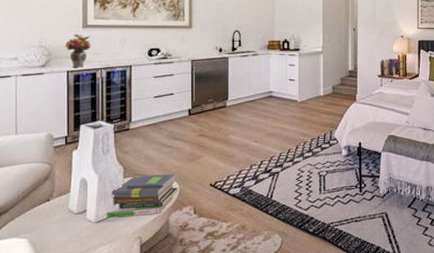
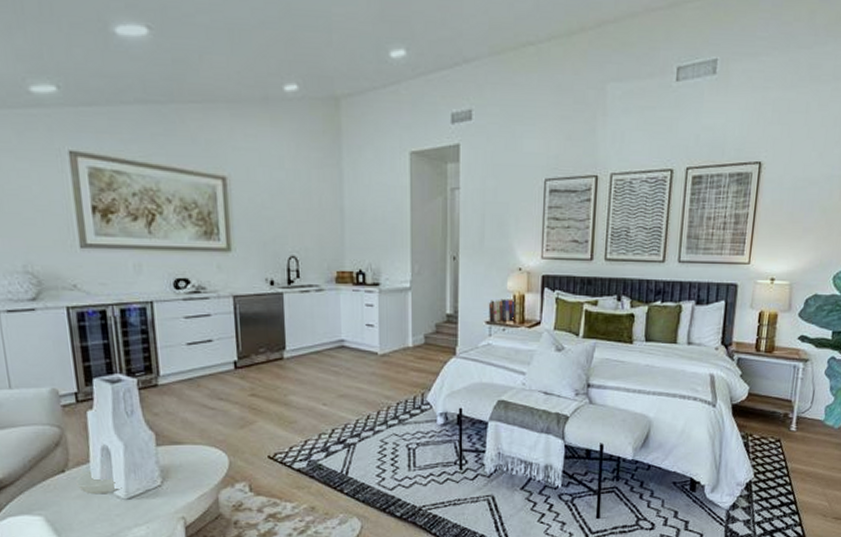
bowl: none [56,197,93,219] -> present [75,468,122,495]
flower arrangement: present [64,34,91,68] -> none [58,256,96,304]
books: present [107,174,178,218] -> none [139,442,228,494]

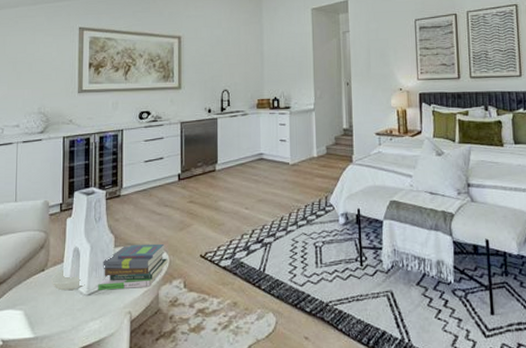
books: none [139,442,228,494] -> present [98,244,168,290]
books: present [488,298,517,323] -> none [376,113,401,134]

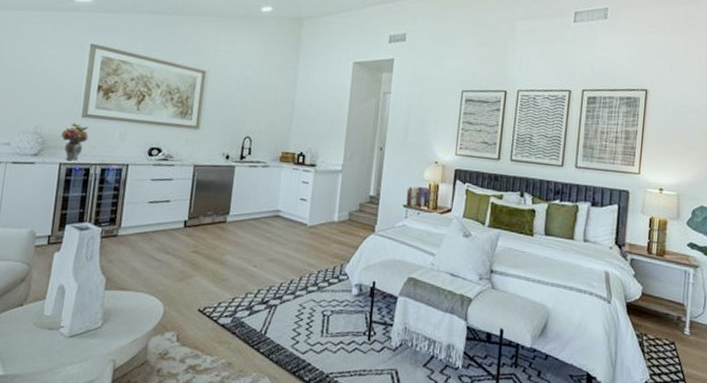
flower arrangement: none [61,99,86,134] -> present [60,123,89,162]
books: present [98,244,168,290] -> none [81,289,163,336]
books: none [376,113,401,134] -> present [406,186,432,208]

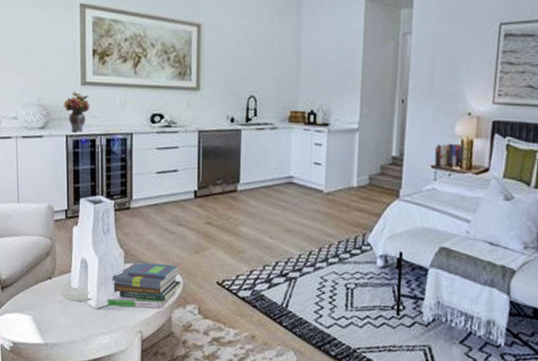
books: none [81,289,163,336] -> present [107,262,182,309]

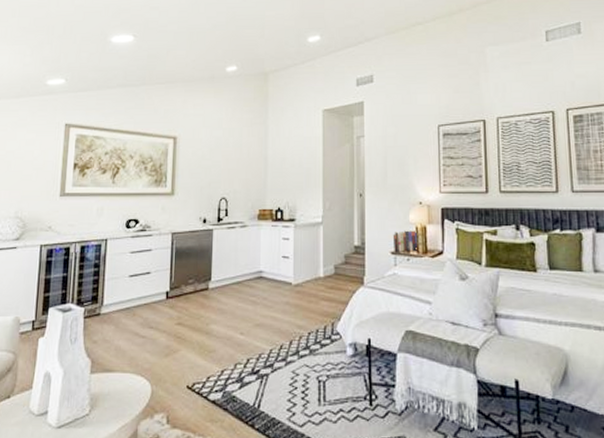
bowl: present [58,278,94,303] -> none [16,395,55,422]
flower arrangement: present [63,92,90,133] -> none [40,203,67,242]
books: present [107,262,182,309] -> none [69,370,150,423]

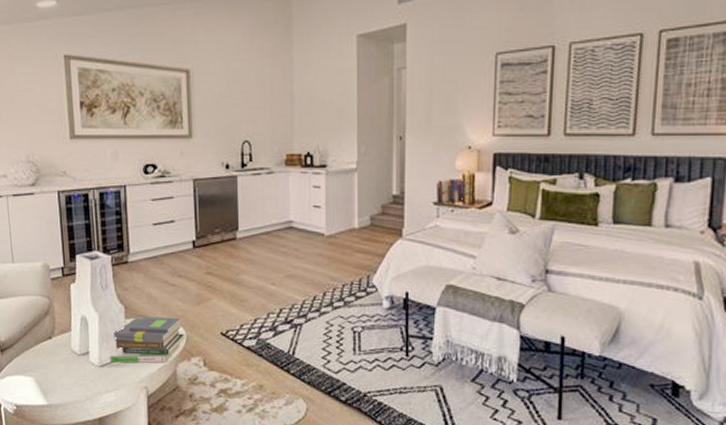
books: none [69,370,150,423] -> present [110,316,185,363]

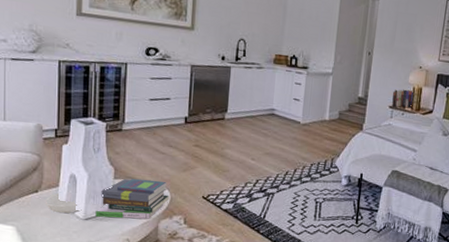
bowl: none [59,336,96,361] -> present [45,192,82,214]

